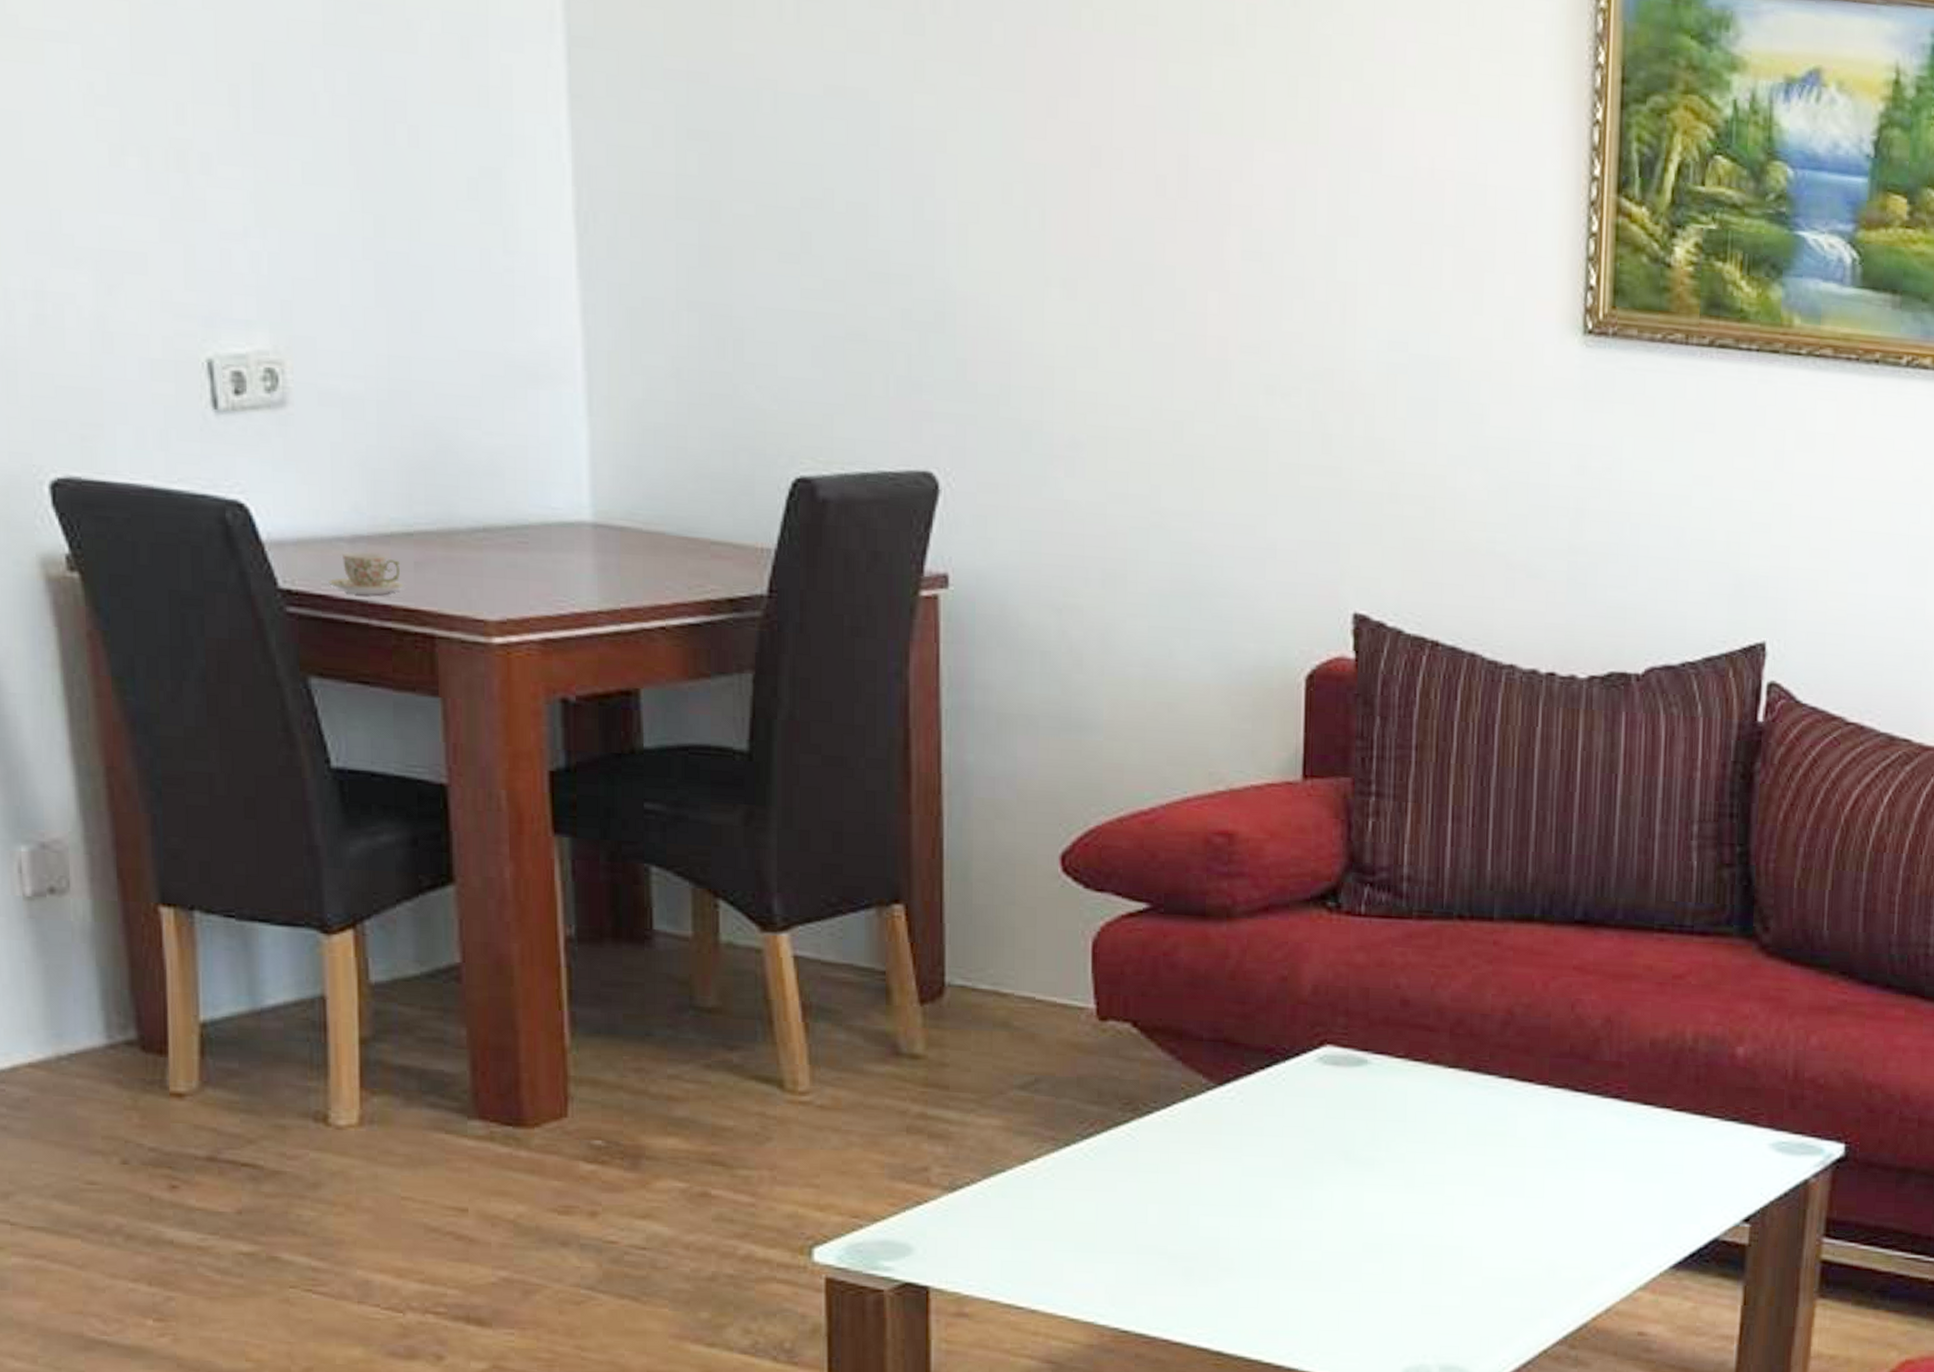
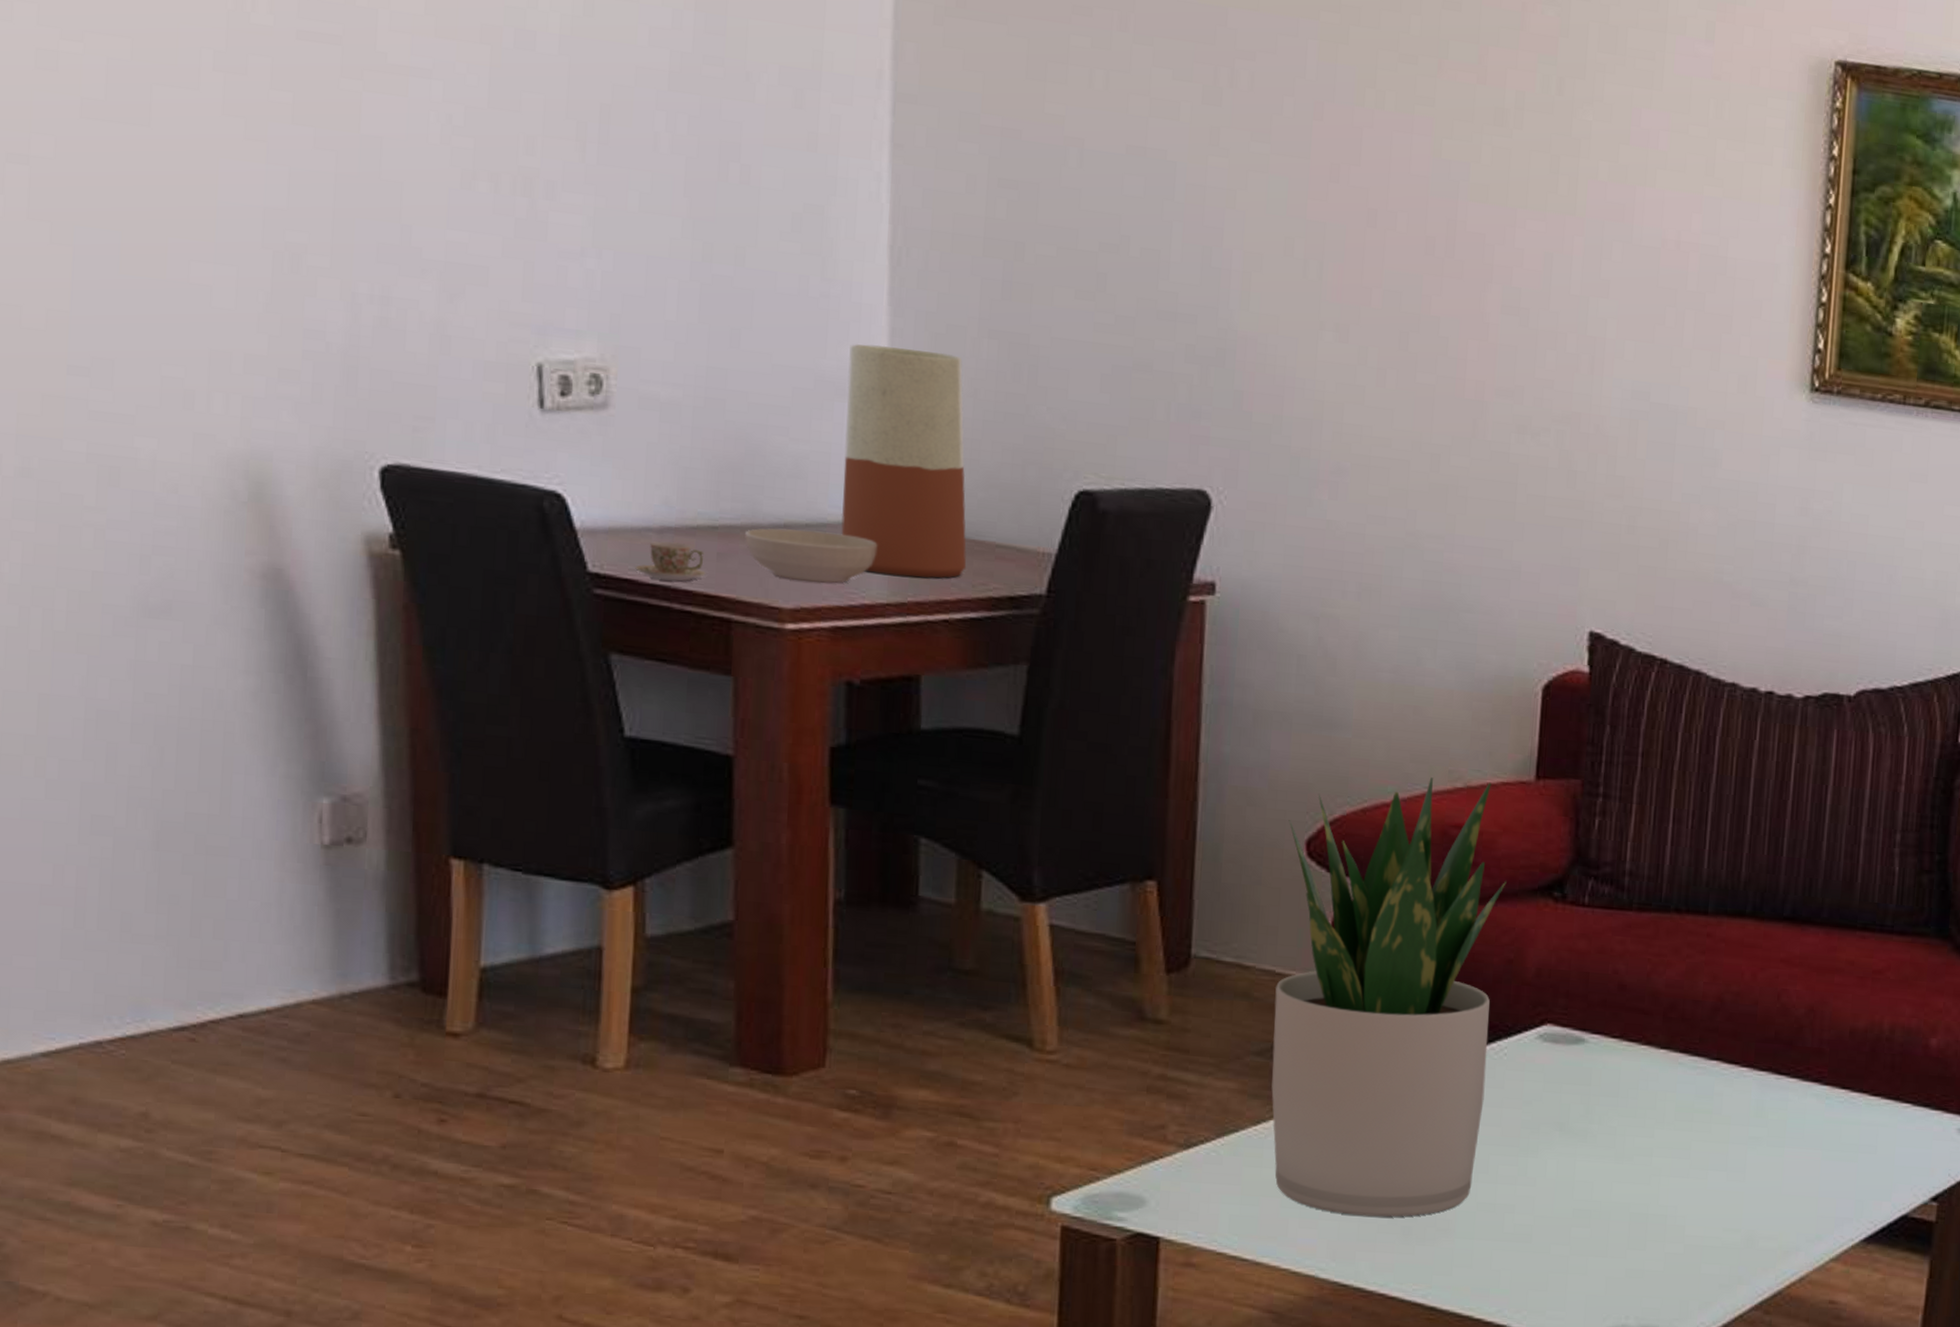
bowl: none [442,532,585,591] -> present [745,528,878,583]
vase: none [540,323,681,581] -> present [841,344,967,578]
planter: none [1036,781,1277,1258] -> present [1271,777,1507,1217]

